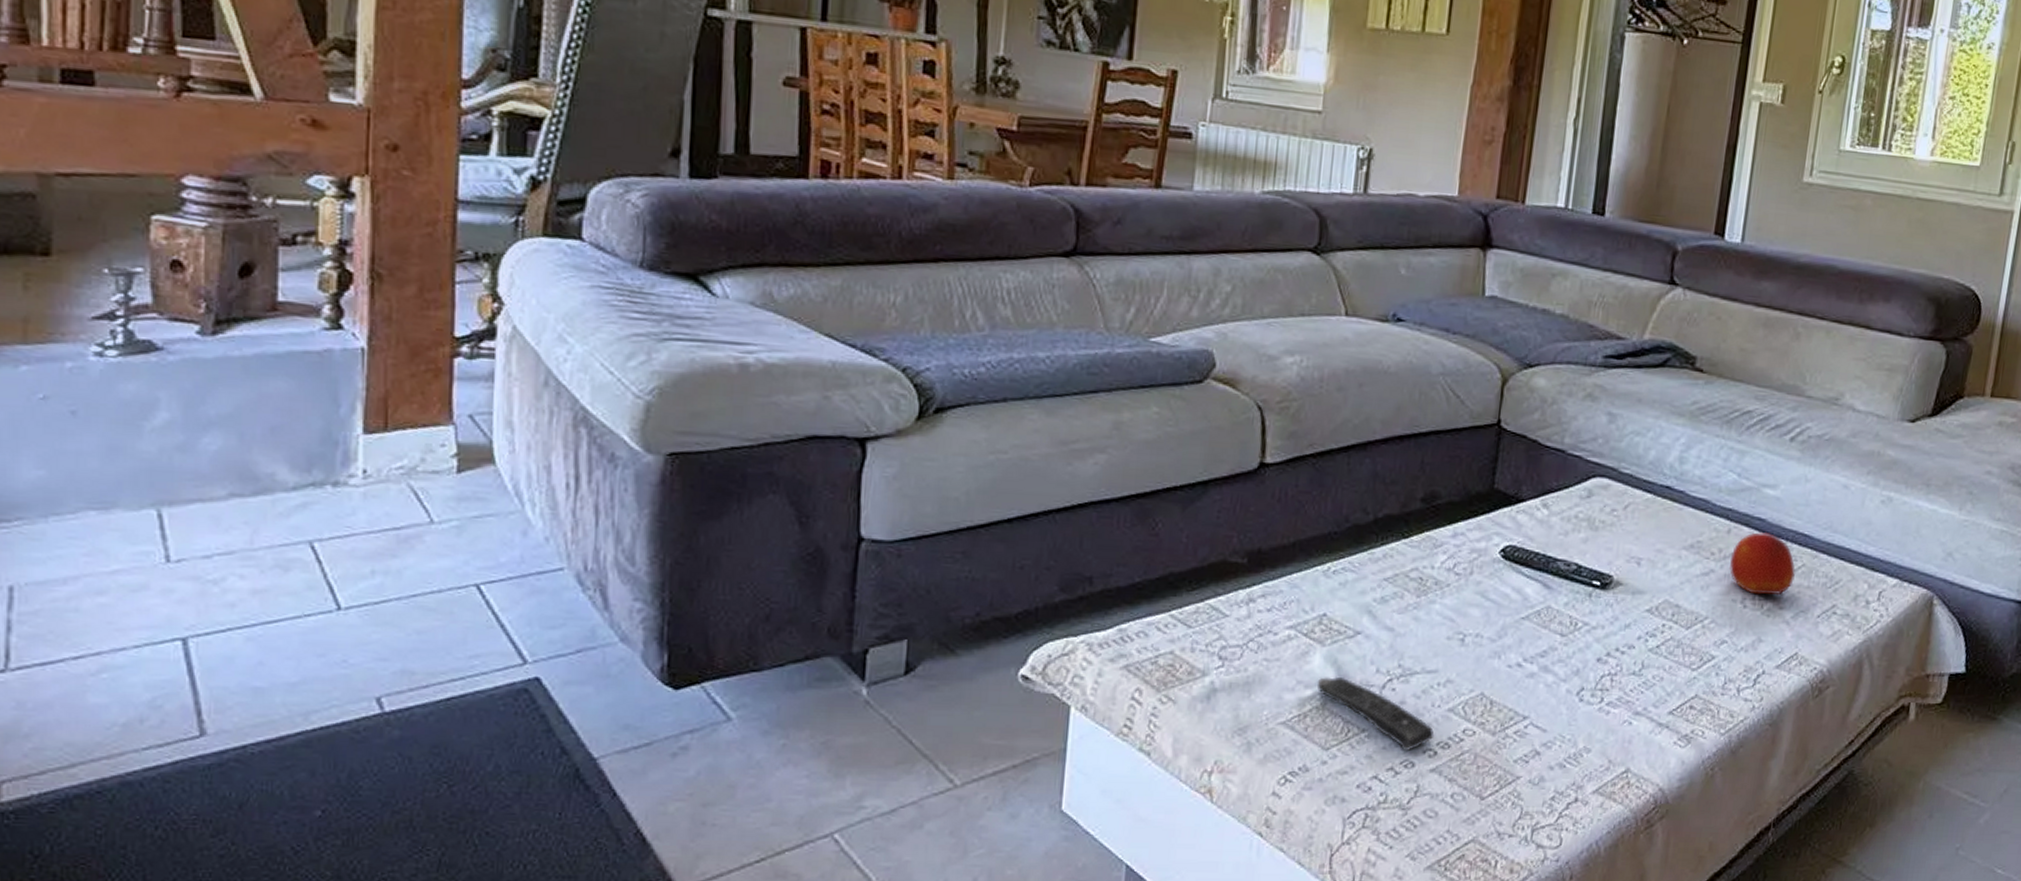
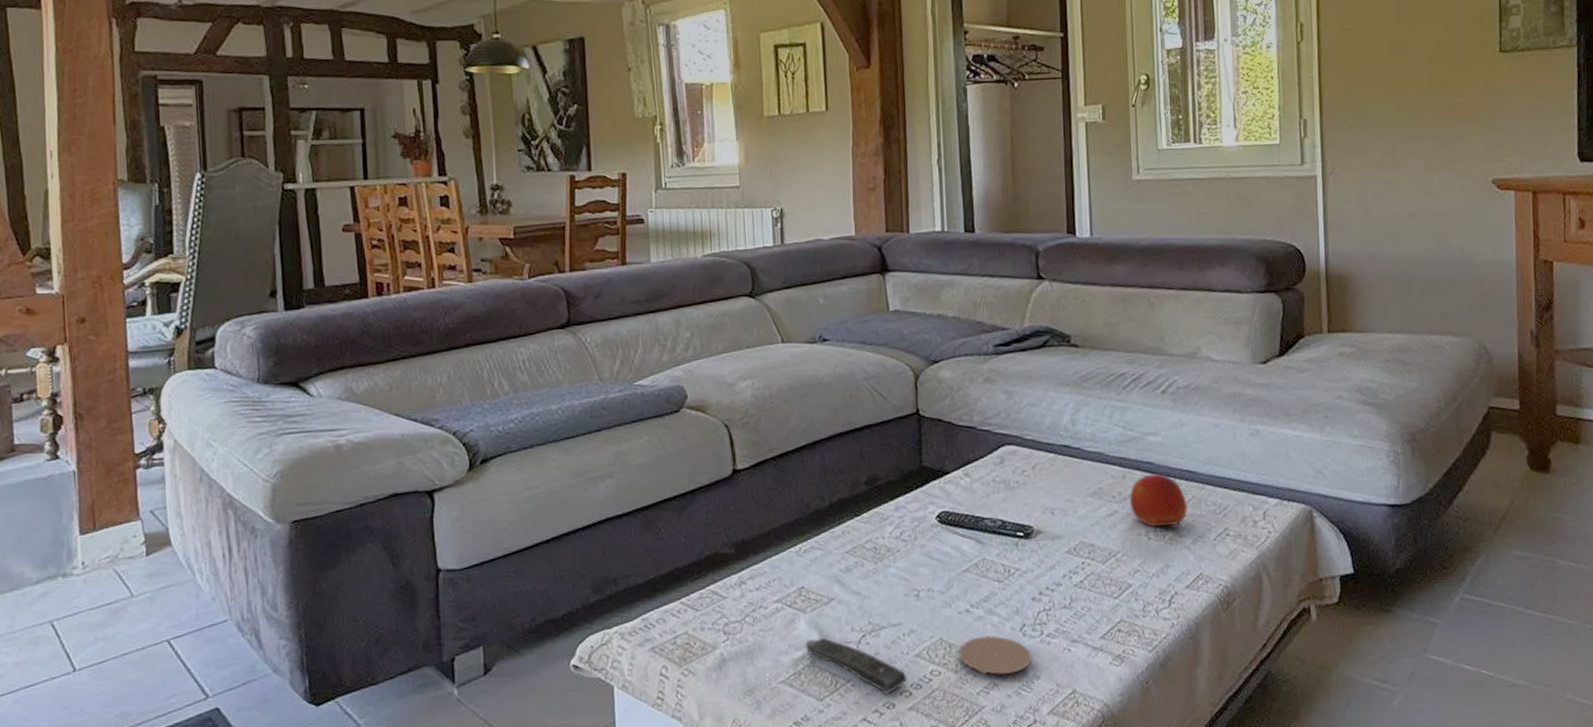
coaster: none [1500,696,1586,744] -> present [959,636,1032,675]

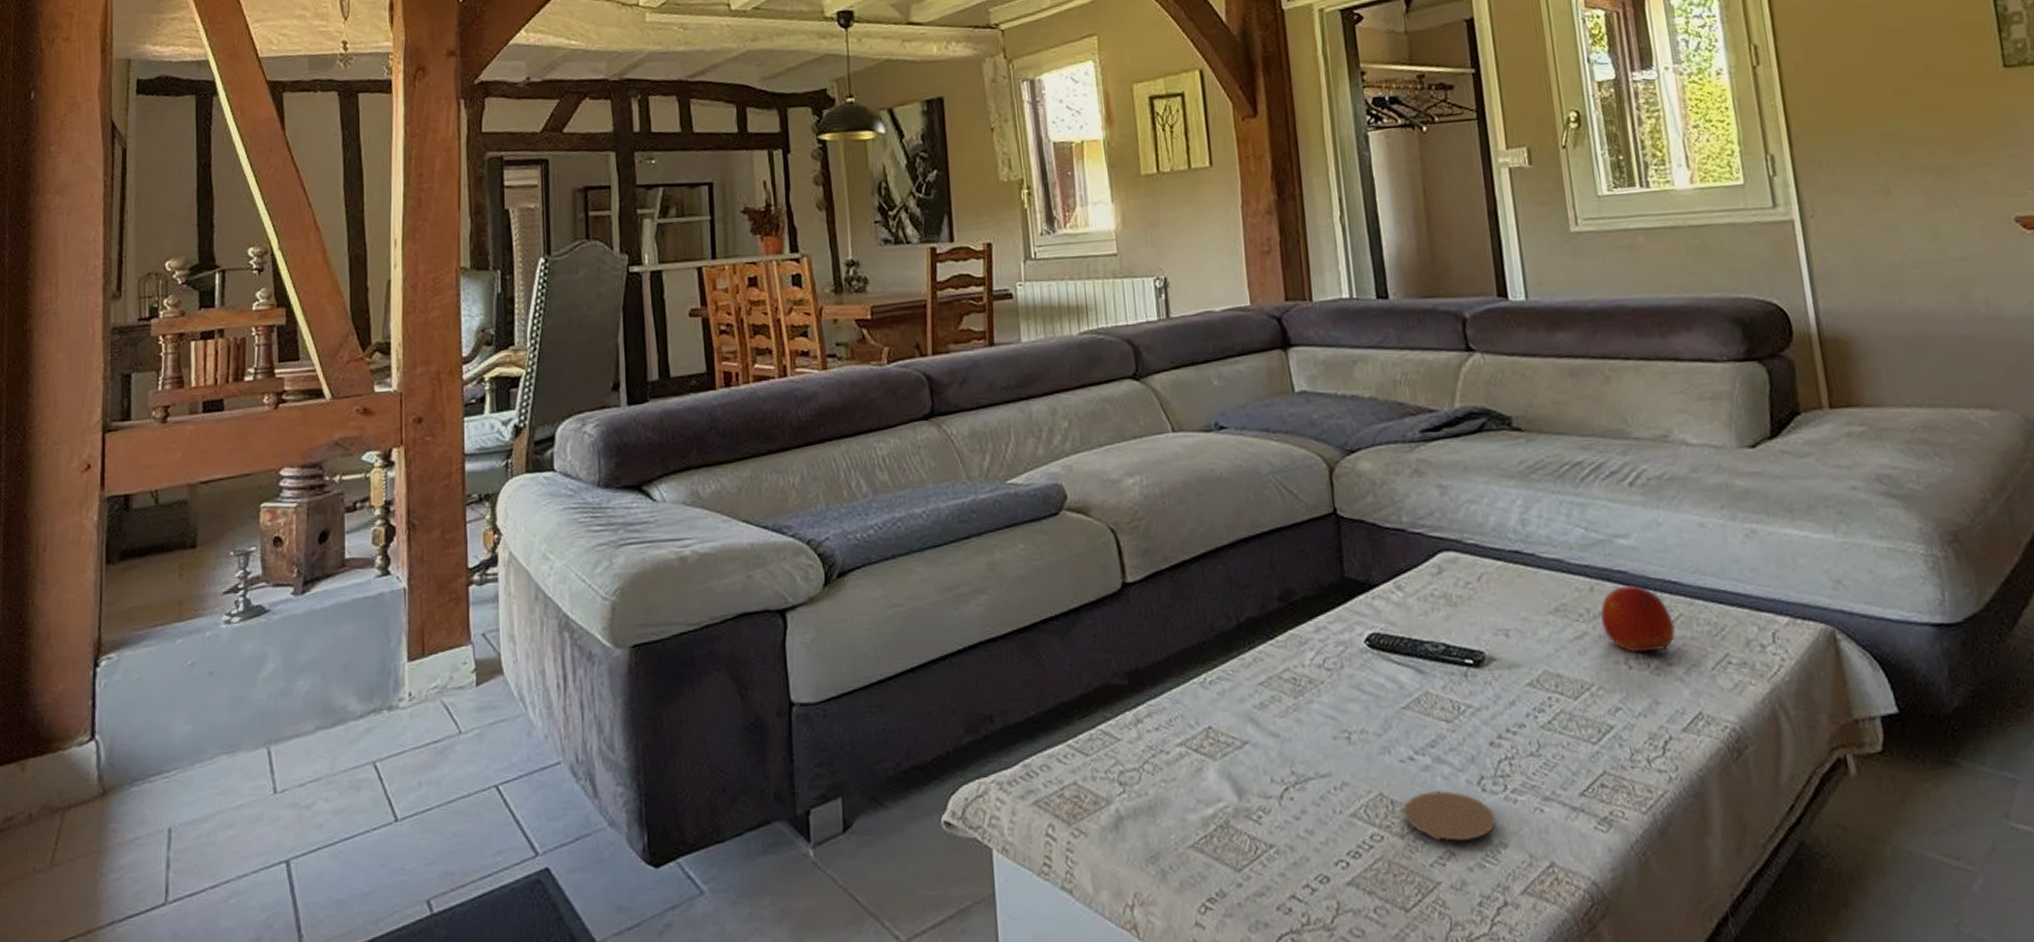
remote control: present [805,637,908,694] -> none [1216,790,1343,864]

